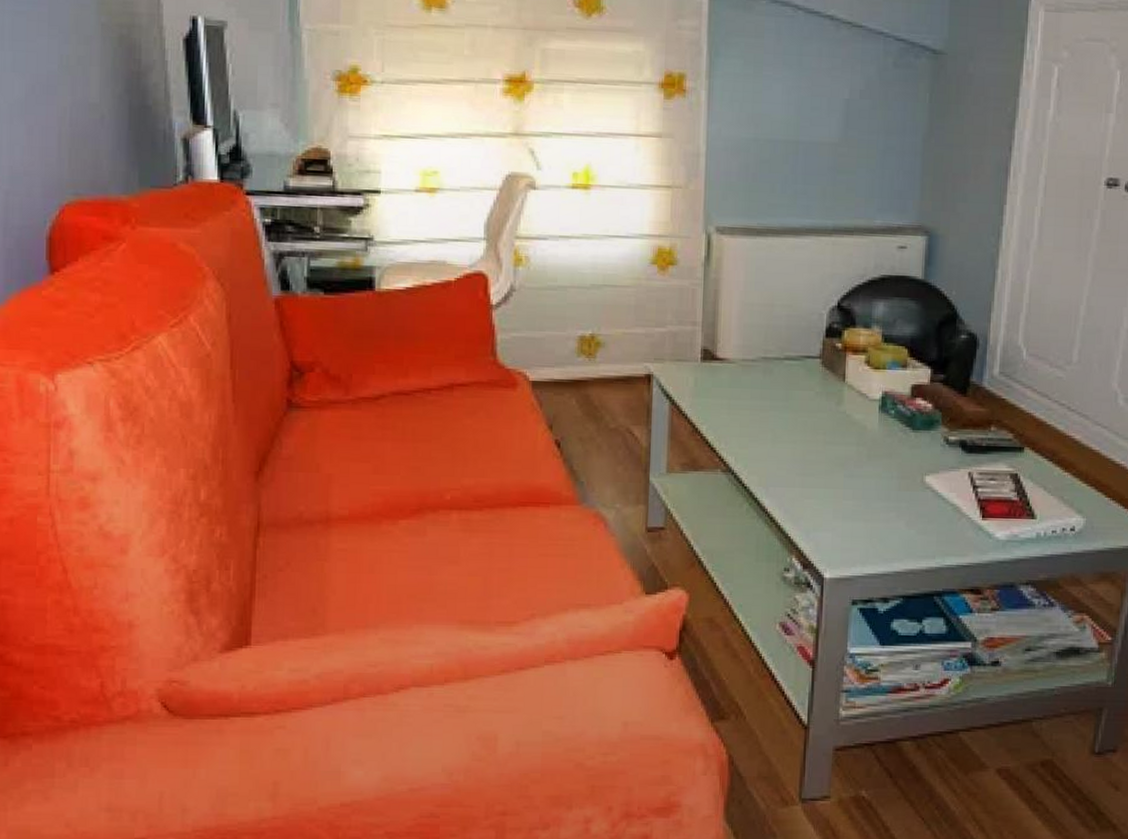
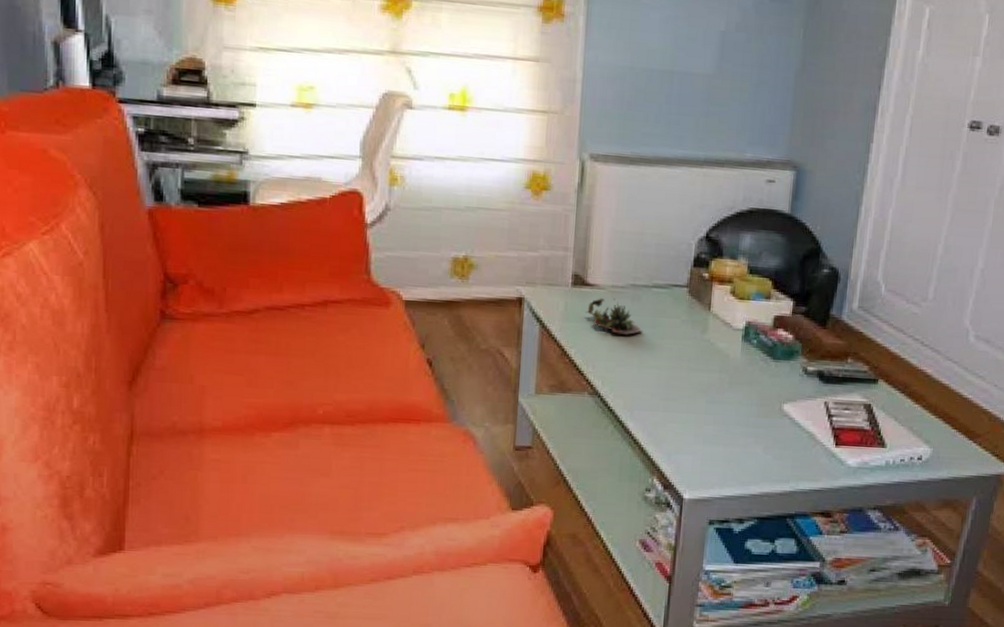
succulent plant: none [717,372,774,409] -> present [586,298,642,335]

